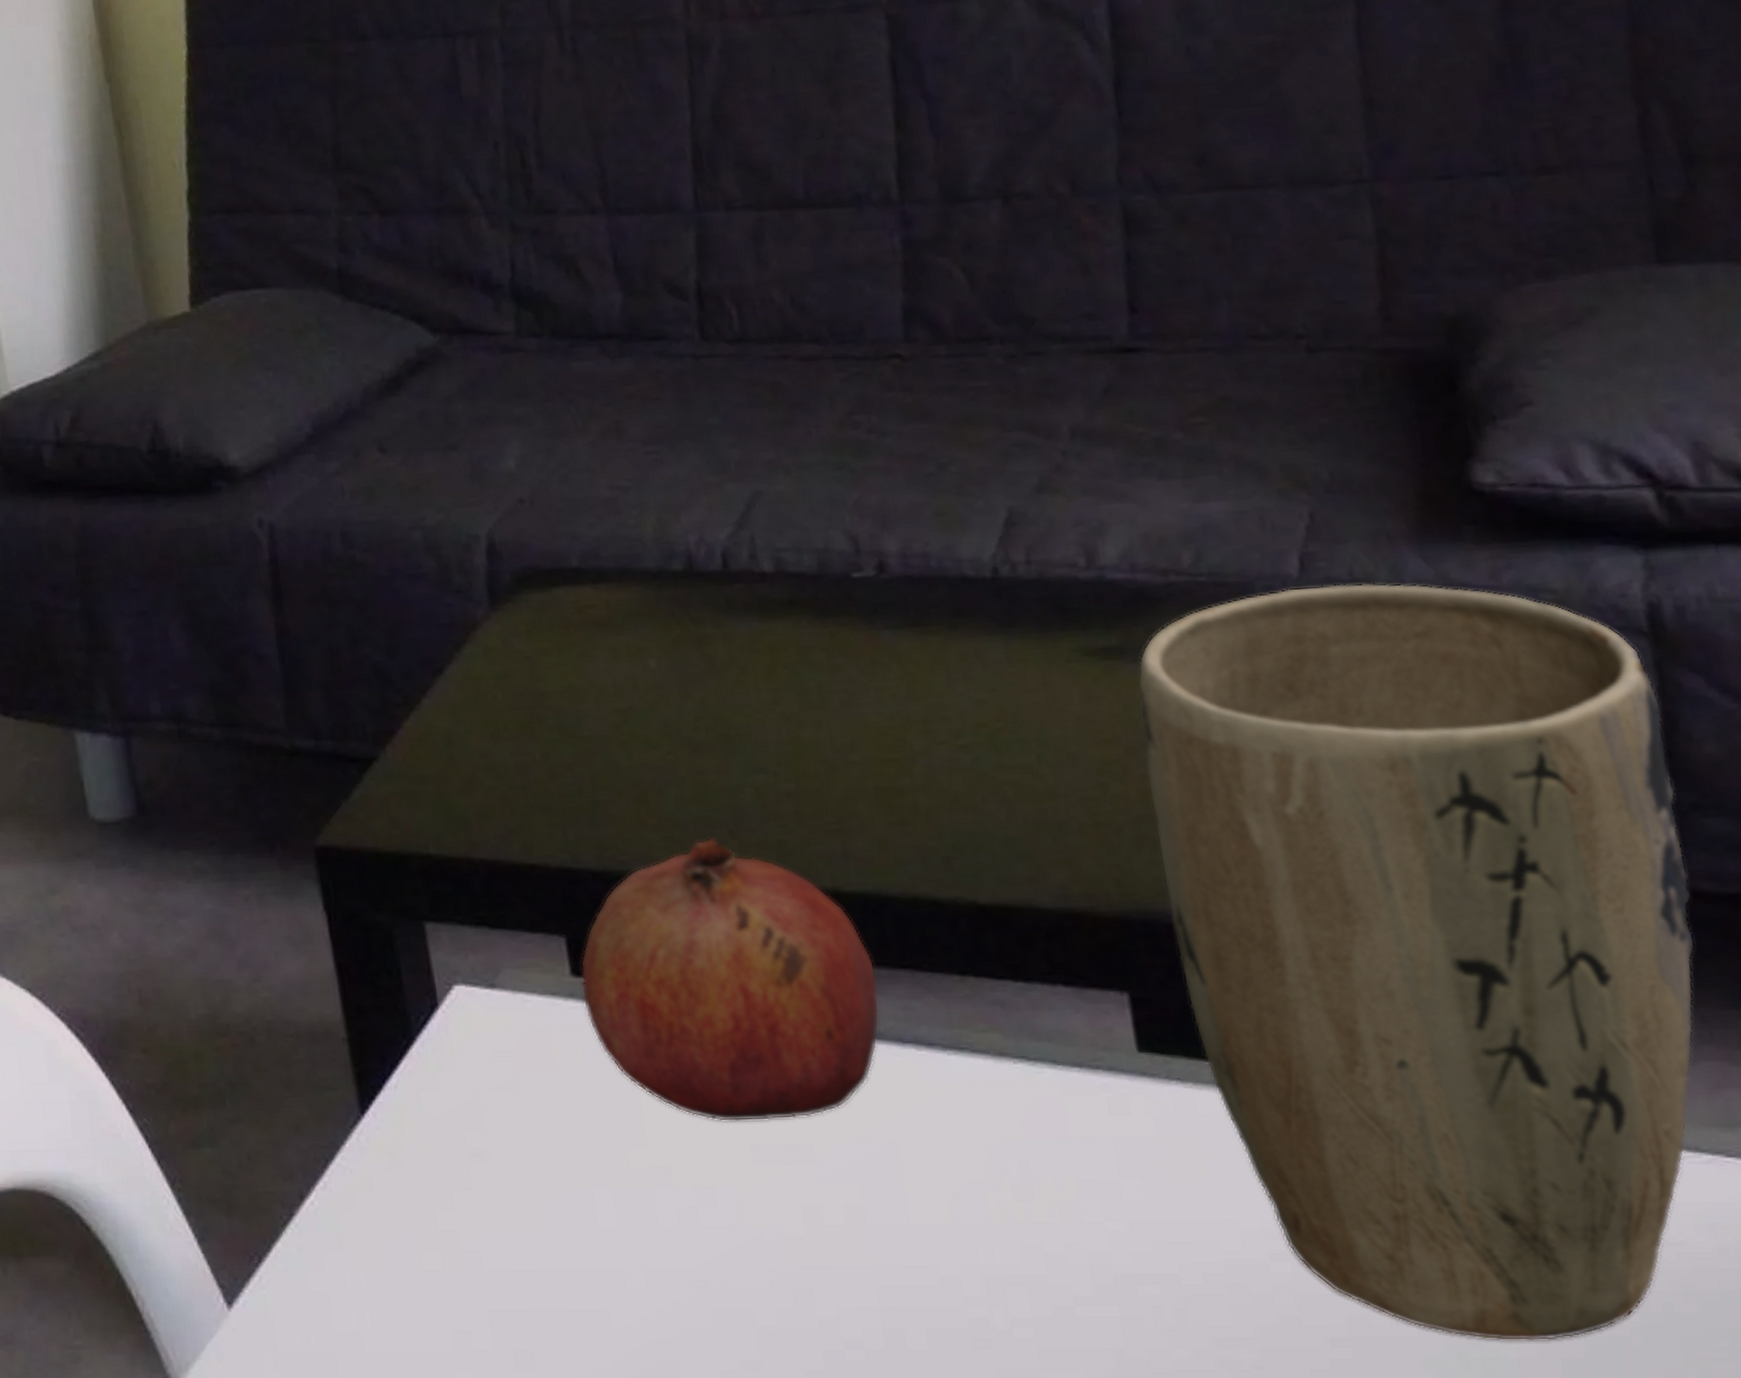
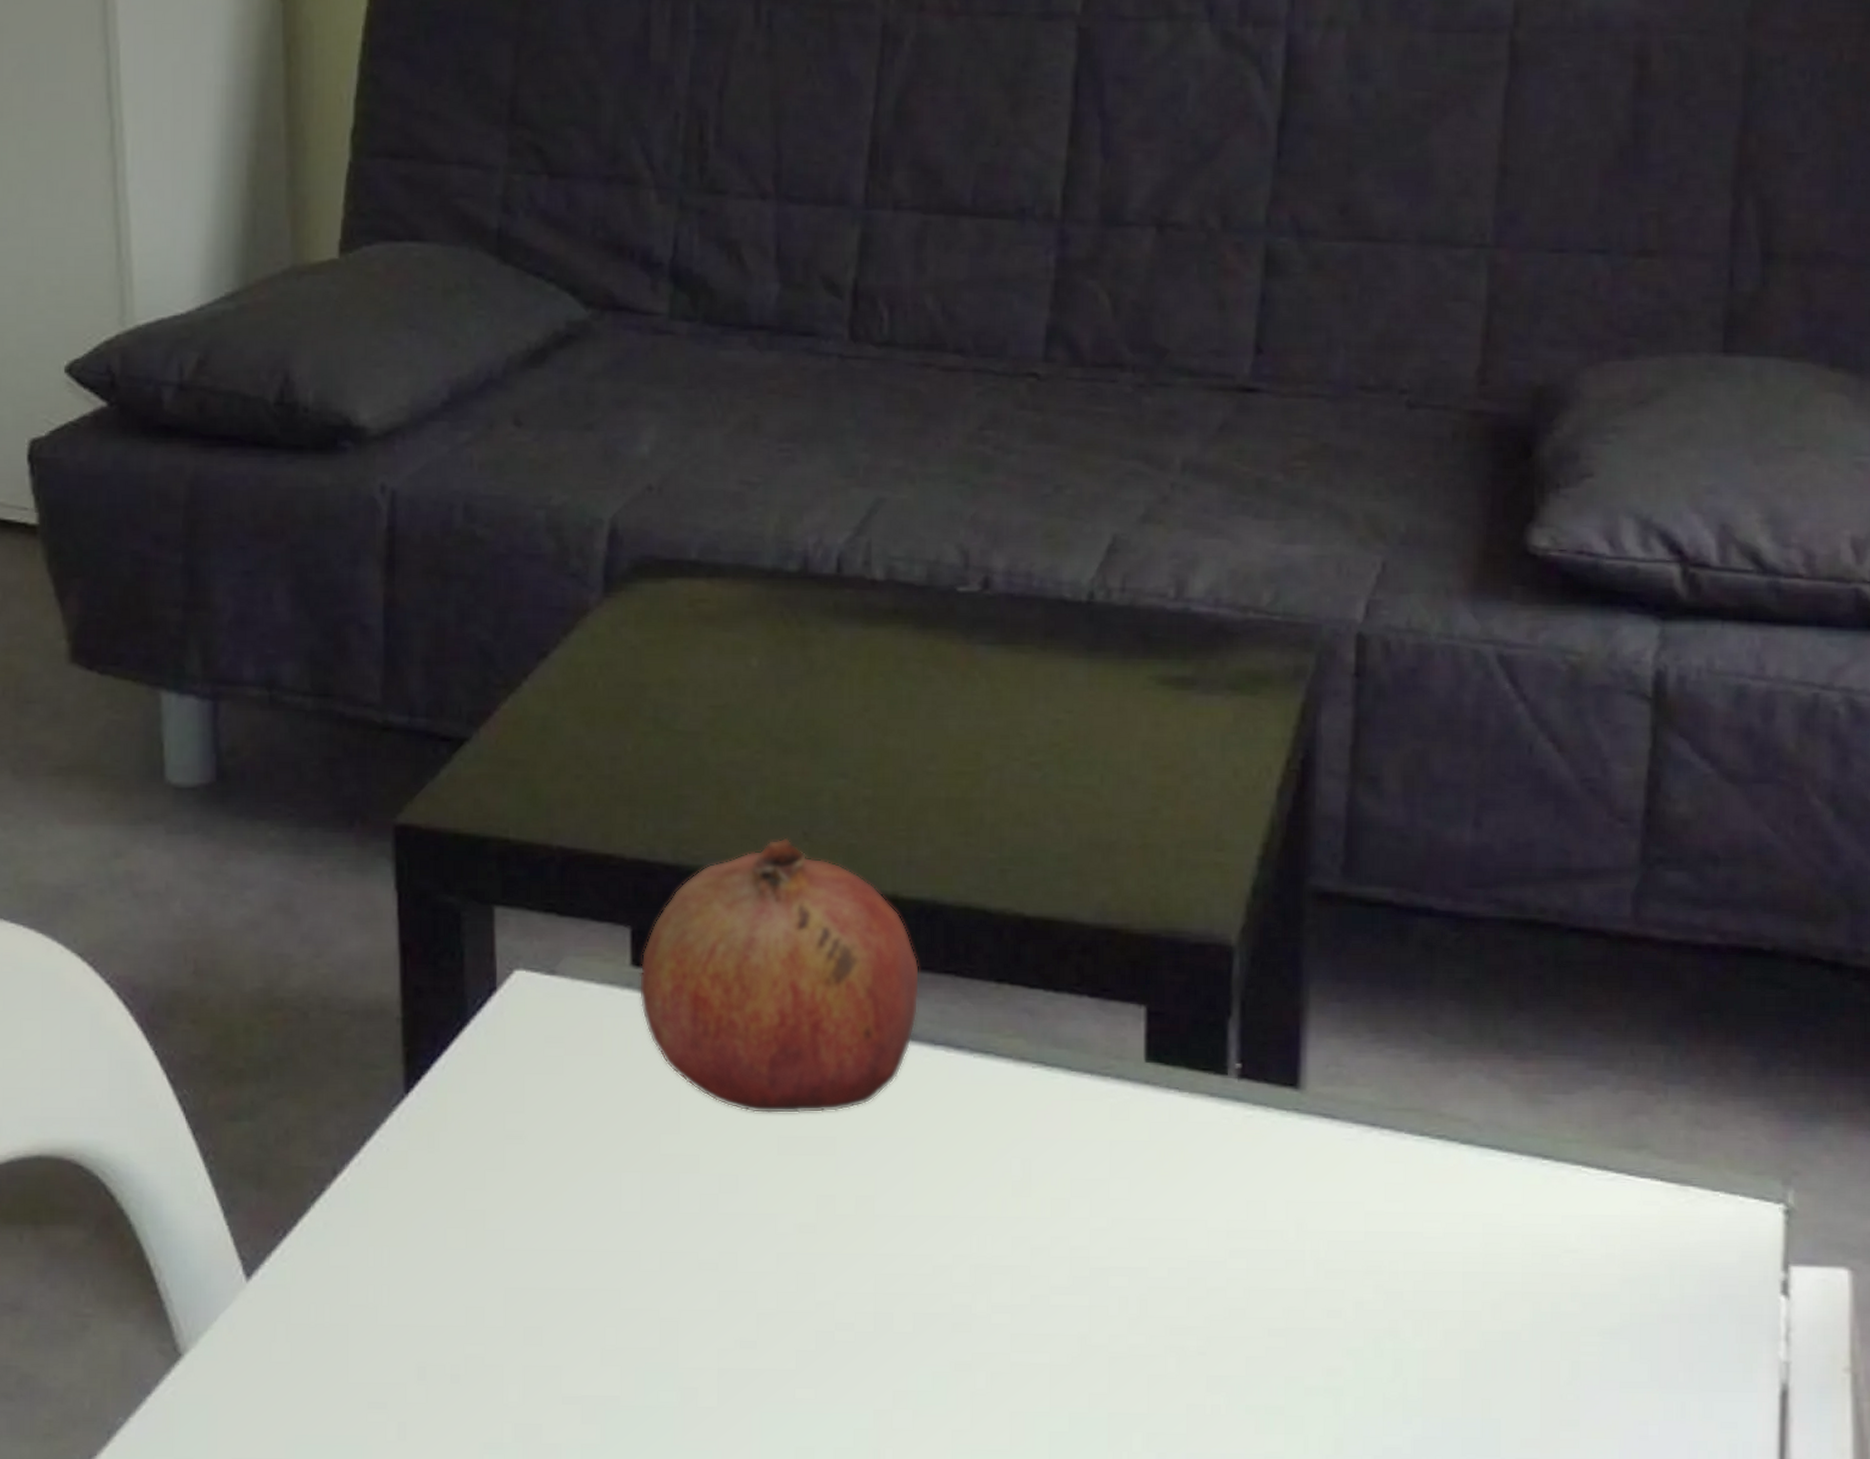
plant pot: present [1138,583,1695,1342] -> none [1195,632,1650,1335]

